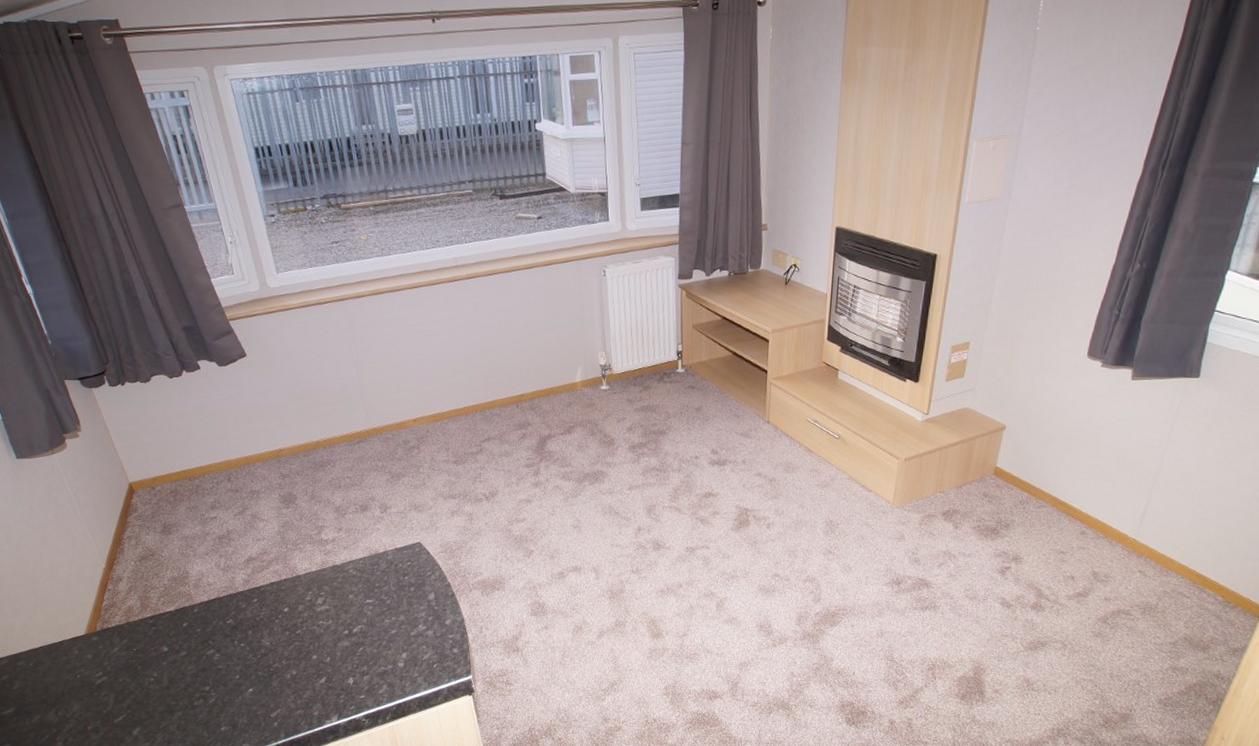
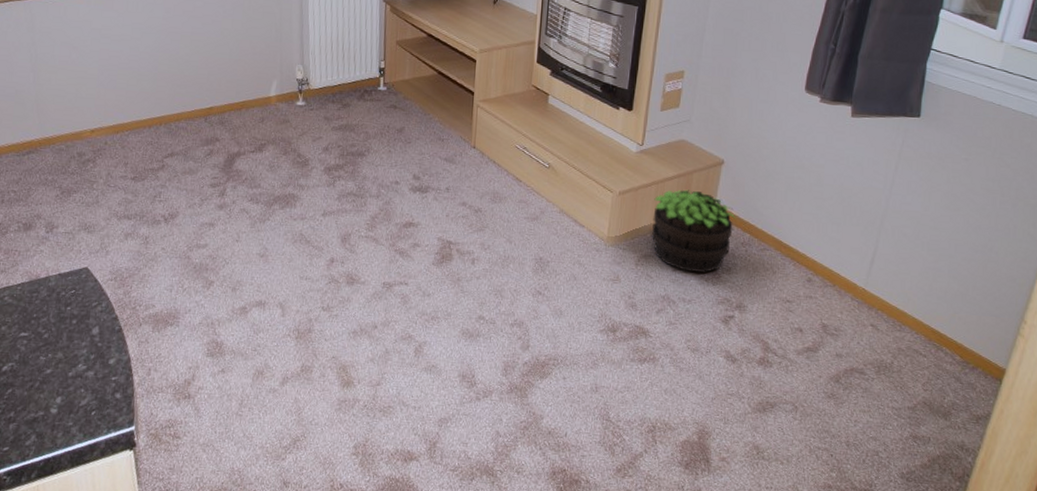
potted plant: none [934,454,1015,530] -> present [651,189,736,273]

